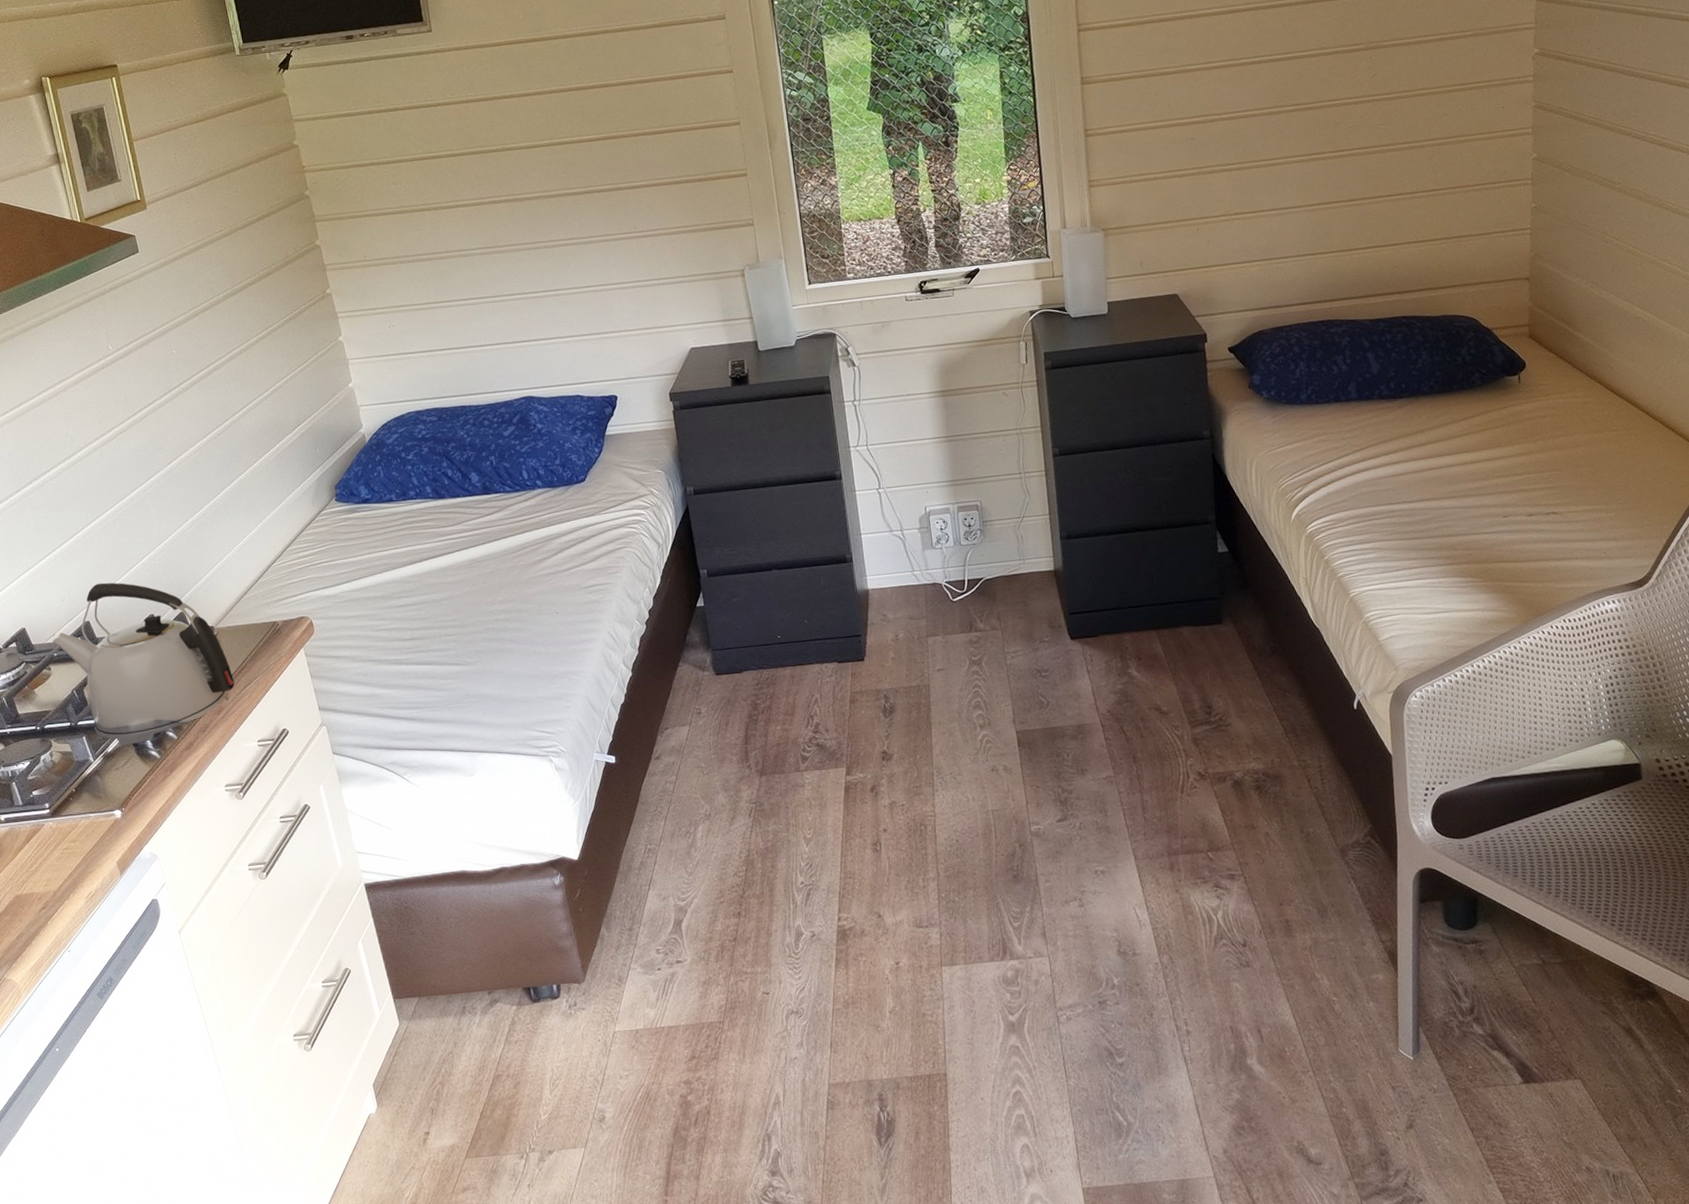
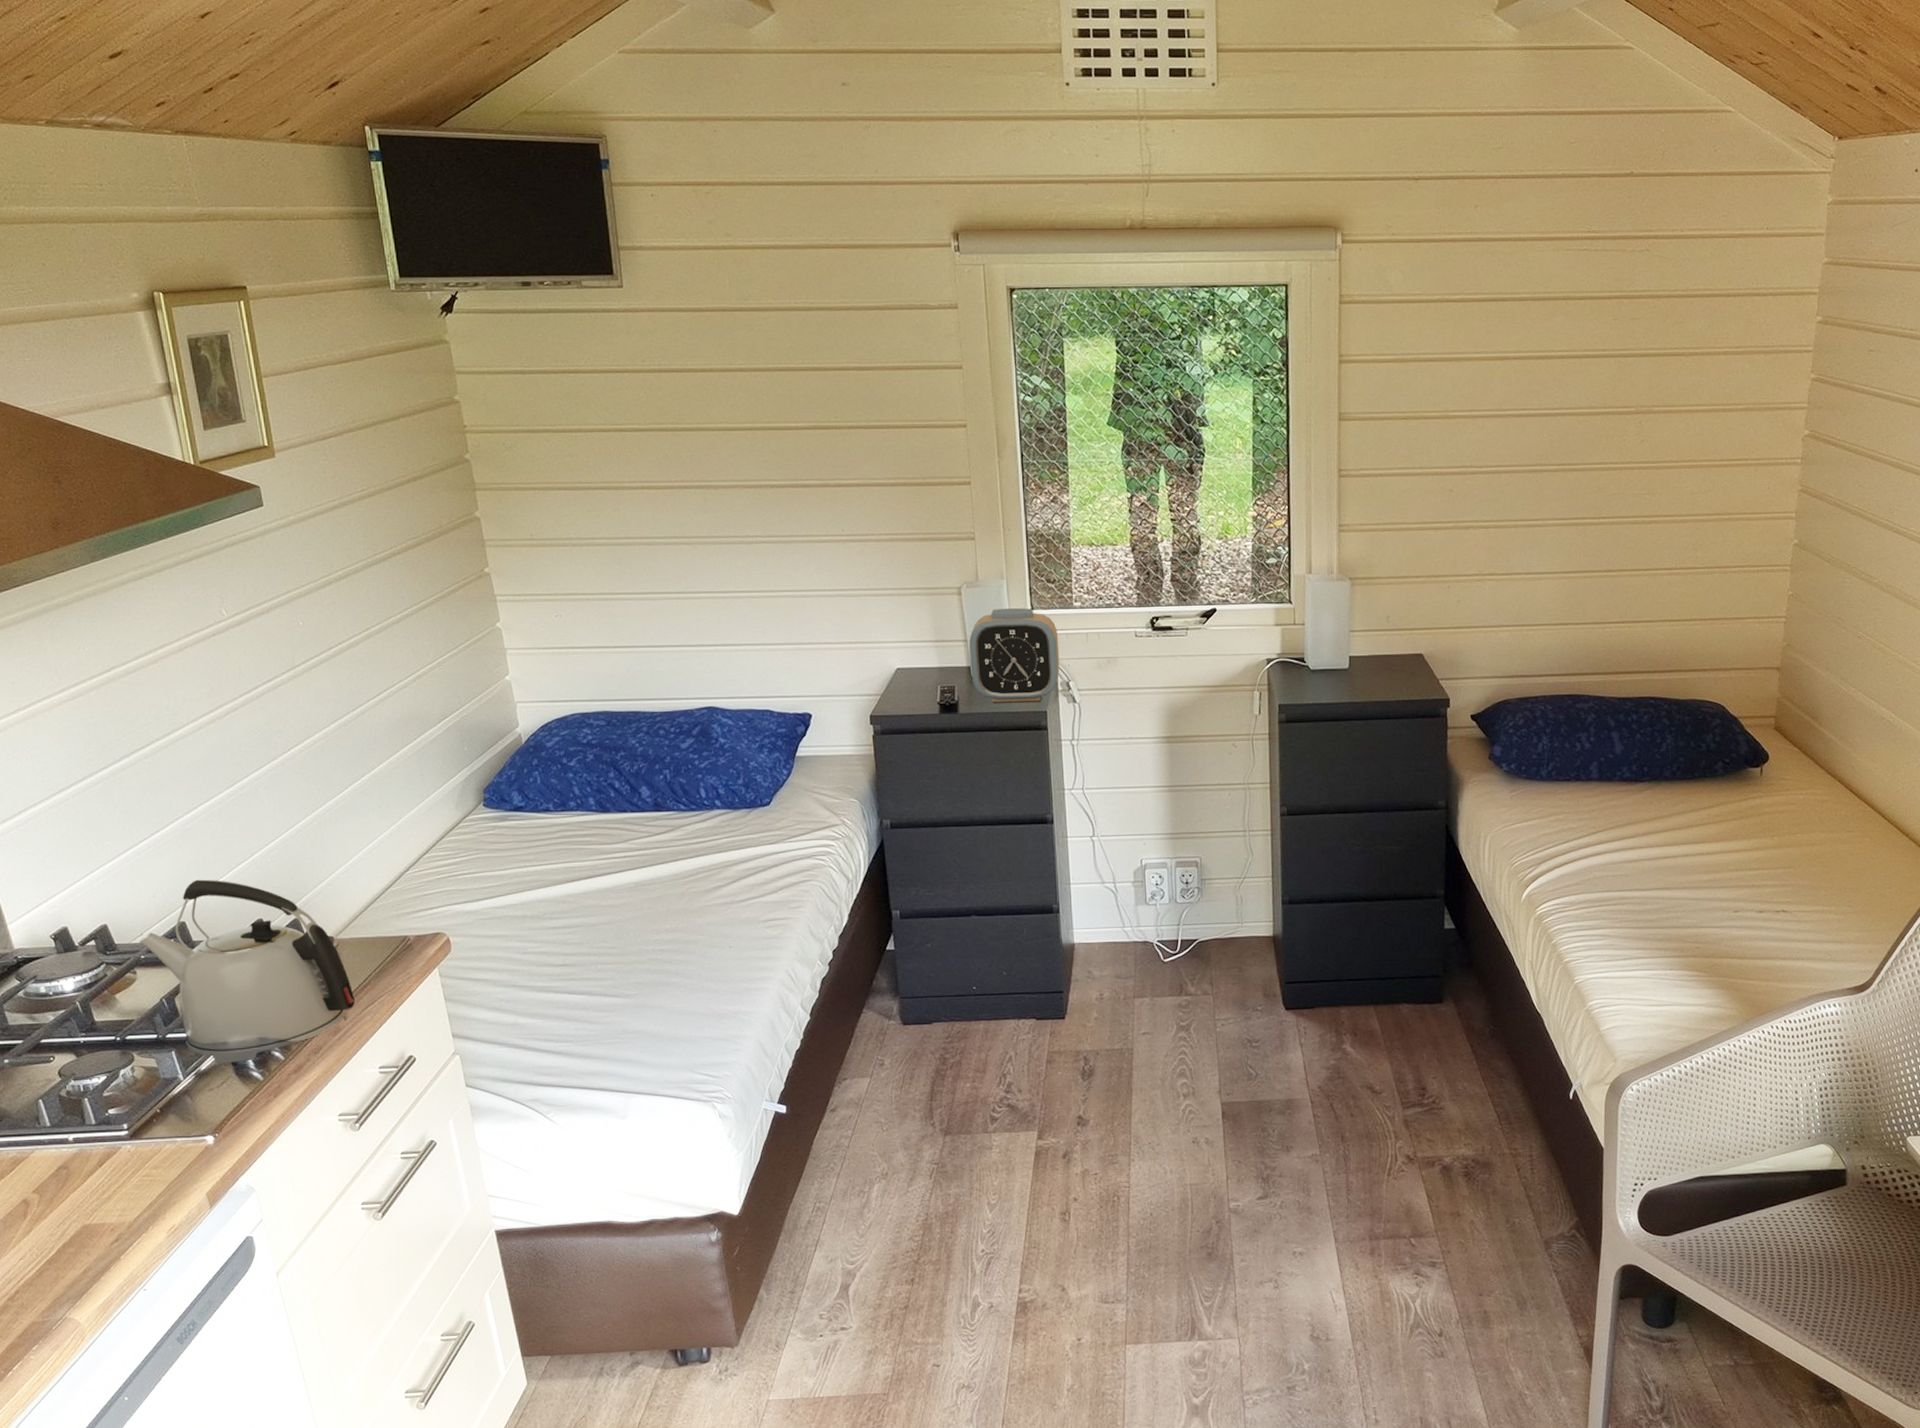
alarm clock: none [754,283,839,373] -> present [969,608,1060,704]

